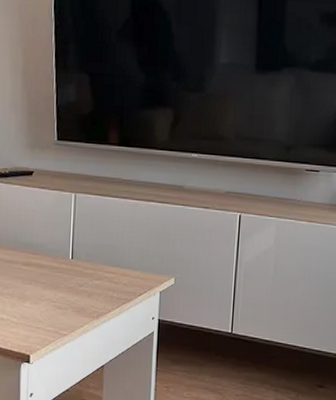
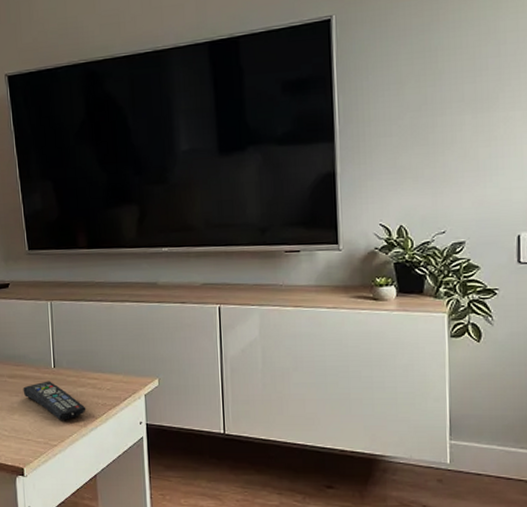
remote control: none [37,271,101,311] -> present [23,381,86,420]

